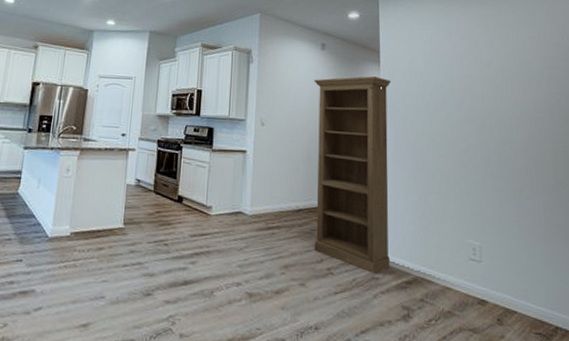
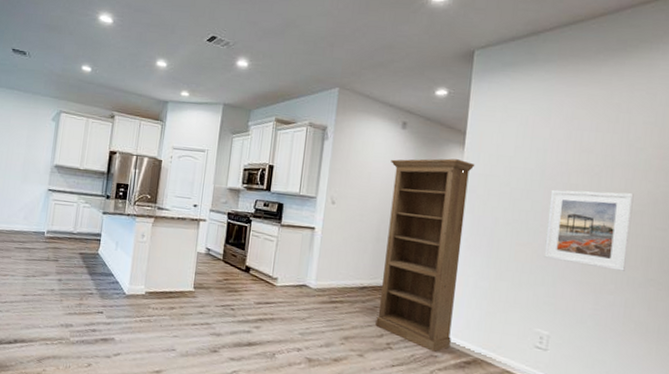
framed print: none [461,101,537,176] -> present [544,189,634,271]

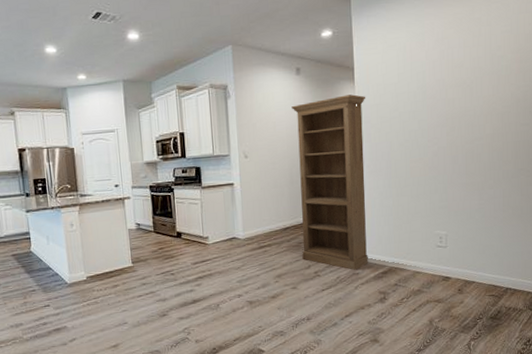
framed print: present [544,189,634,271] -> none [433,98,501,169]

